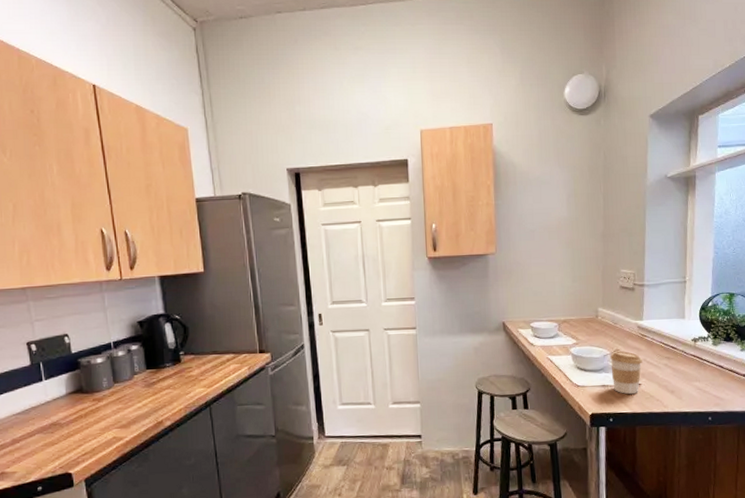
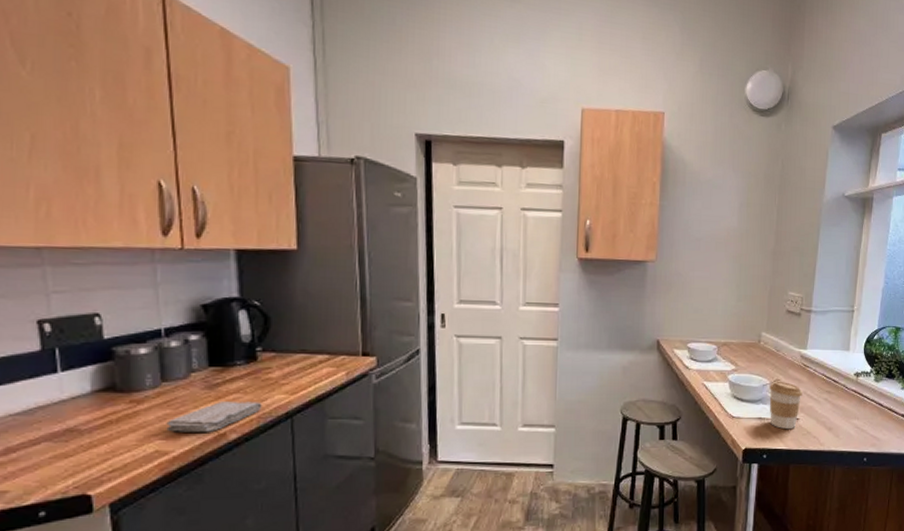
washcloth: none [119,395,188,422] -> present [166,402,262,432]

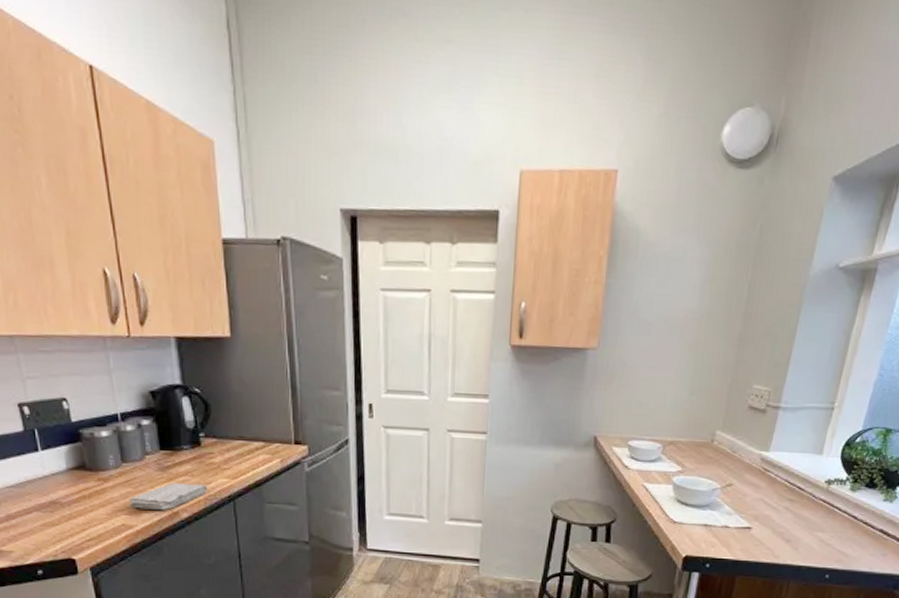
coffee cup: present [769,381,803,430] -> none [717,485,759,539]

